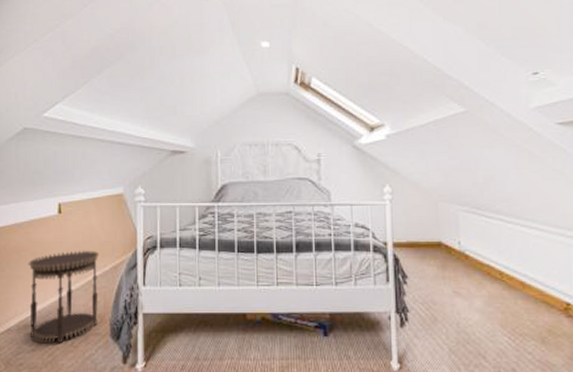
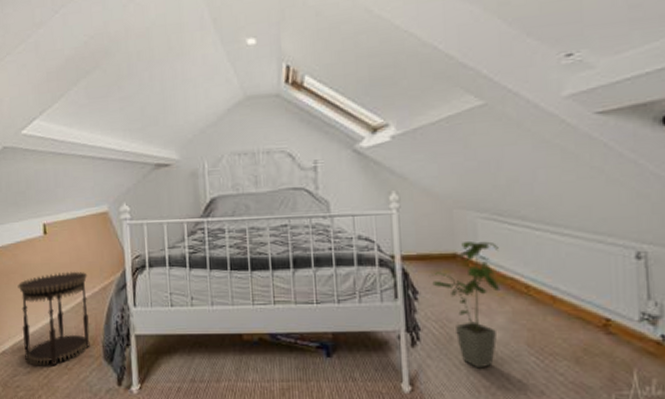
house plant: none [417,232,479,348] -> present [429,241,501,369]

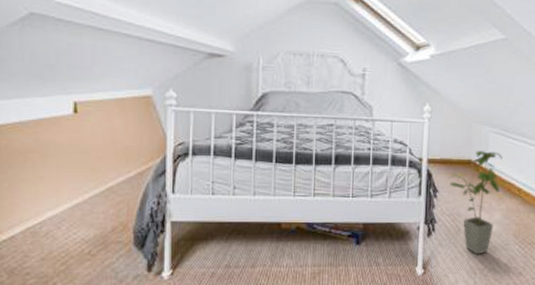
side table: present [17,271,90,366] -> none [36,154,123,252]

